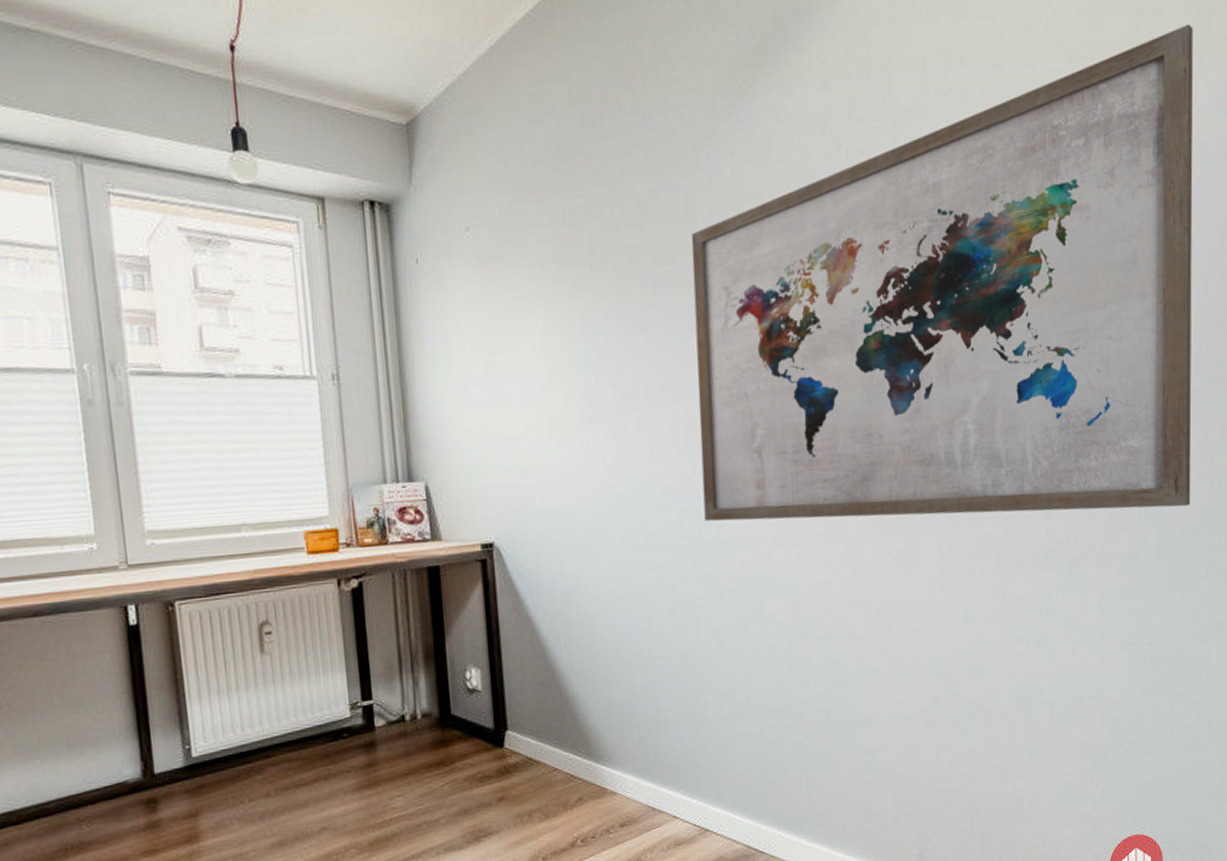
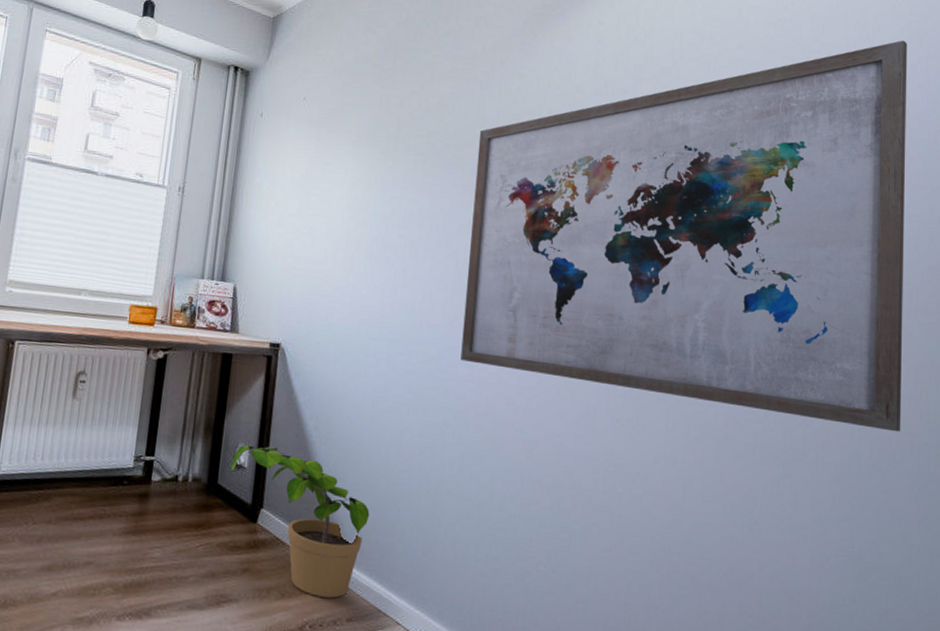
potted plant: none [461,660,628,810] -> present [228,445,370,598]

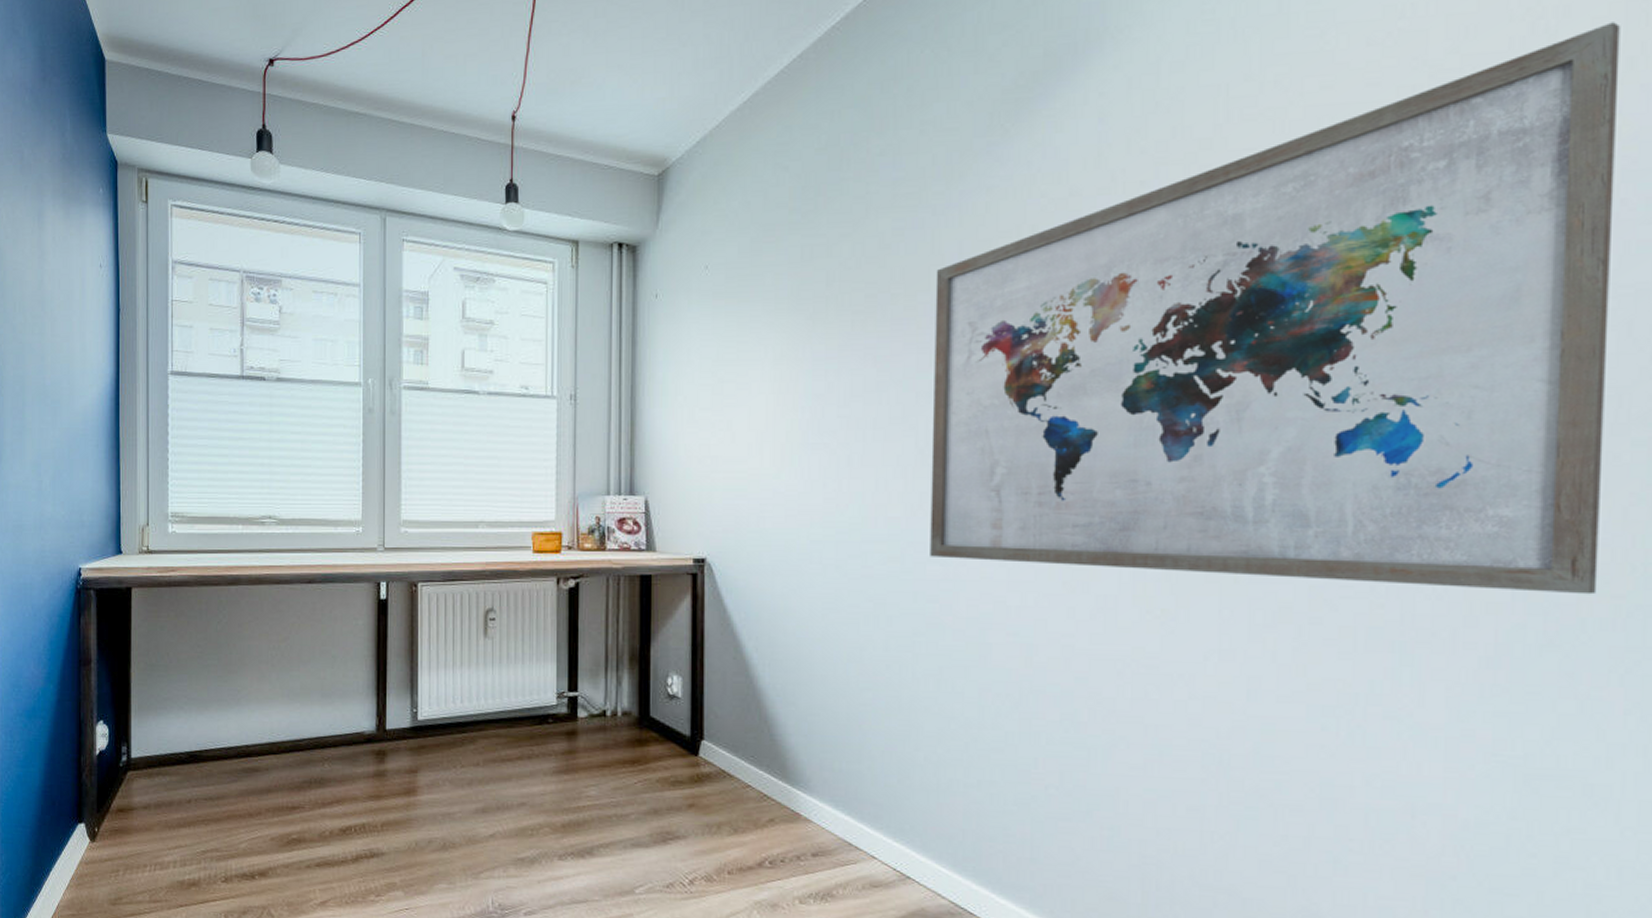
potted plant: present [228,445,370,598] -> none [661,672,830,832]

